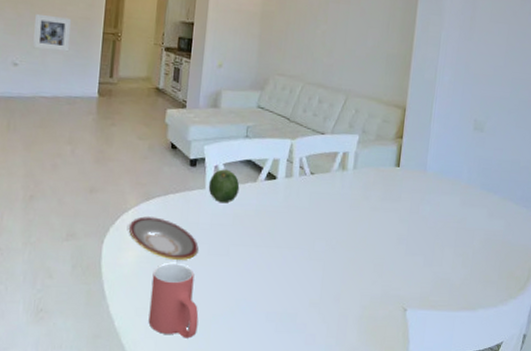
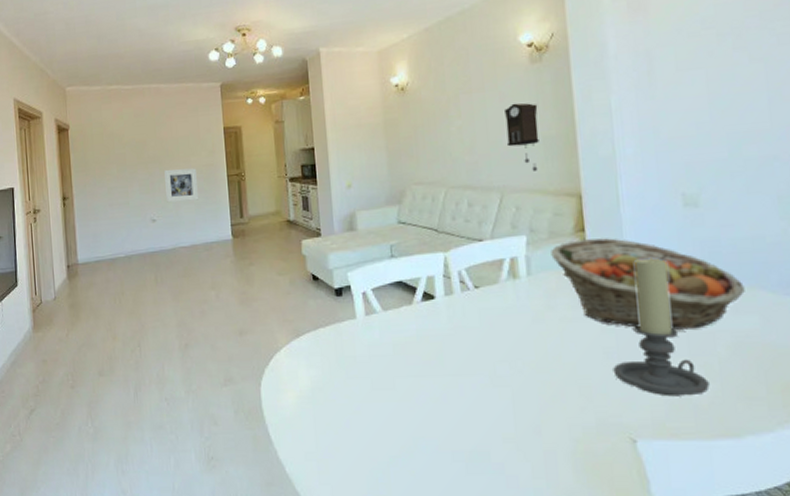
plate: present [129,216,199,260] -> none [284,354,361,398]
mug: present [148,263,199,339] -> none [316,402,375,484]
fruit: present [208,169,240,203] -> none [359,294,395,332]
pendulum clock: none [358,20,388,82] -> present [505,103,539,171]
fruit basket: none [374,144,500,226] -> present [551,238,745,330]
candle holder: none [401,166,464,277] -> present [613,258,710,397]

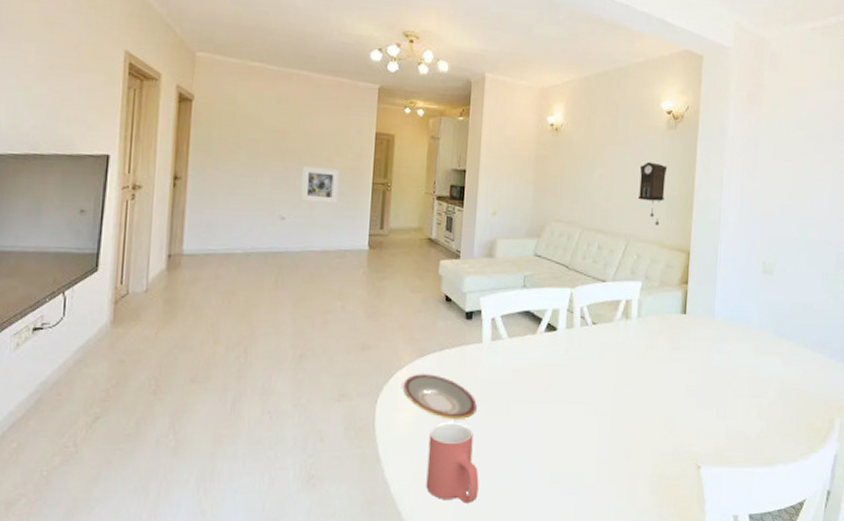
plate: none [284,354,361,398] -> present [404,374,477,419]
mug: none [316,402,375,484] -> present [426,423,479,504]
fruit basket: present [551,238,745,330] -> none [659,290,794,375]
candle holder: present [613,258,710,397] -> none [692,312,759,431]

